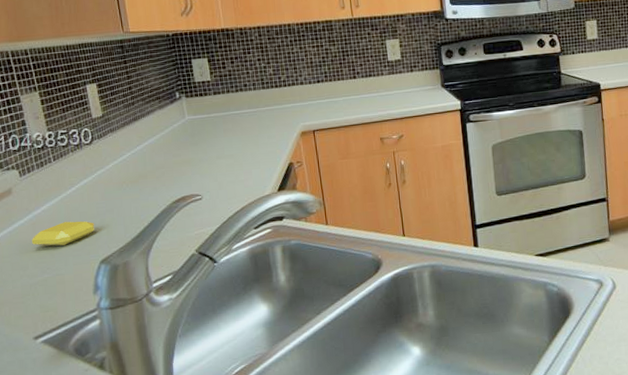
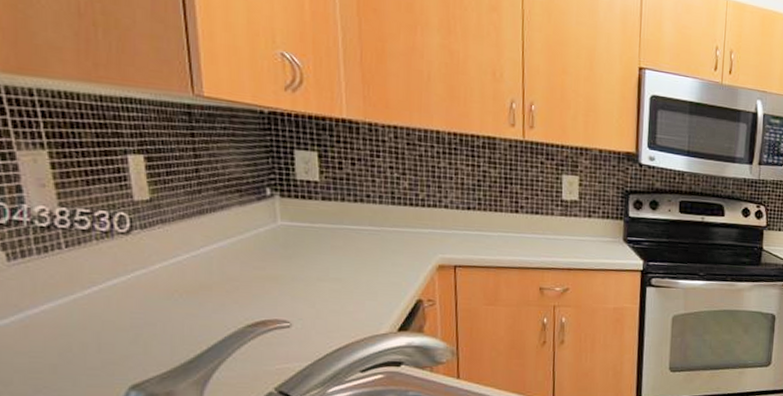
soap bar: present [32,221,95,246] -> none [21,330,126,360]

